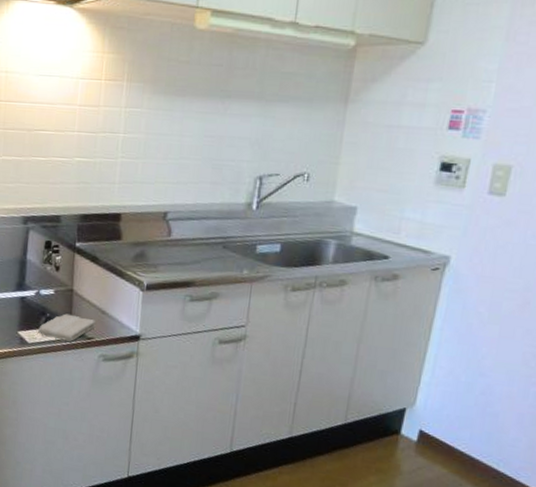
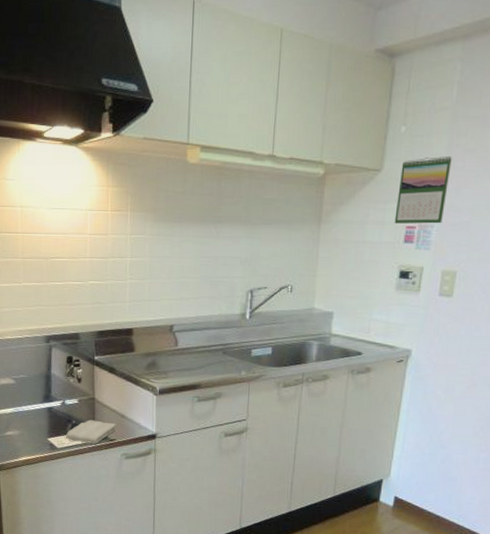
calendar: none [437,28,514,109] -> present [394,155,452,224]

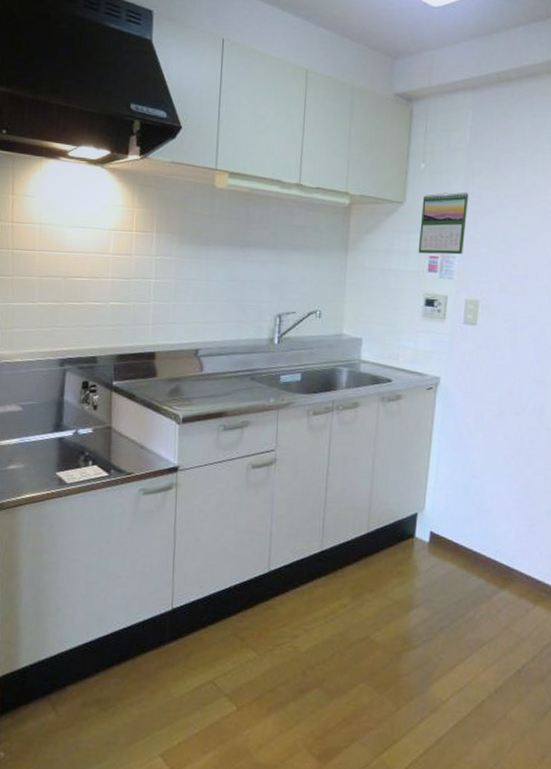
washcloth: present [66,420,117,444] -> none [77,451,135,478]

